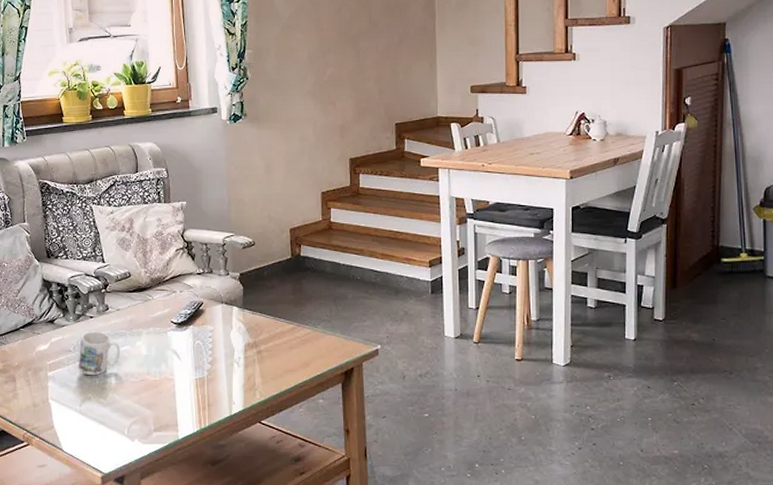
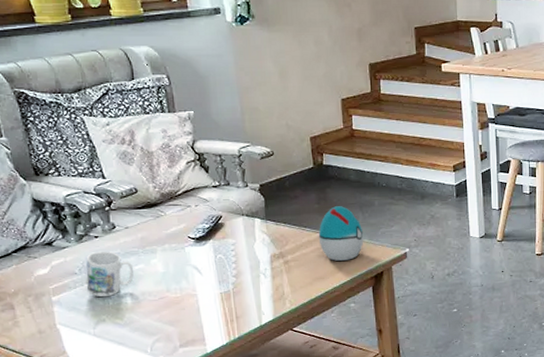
decorative egg: none [291,298,336,354] -> present [318,206,364,261]

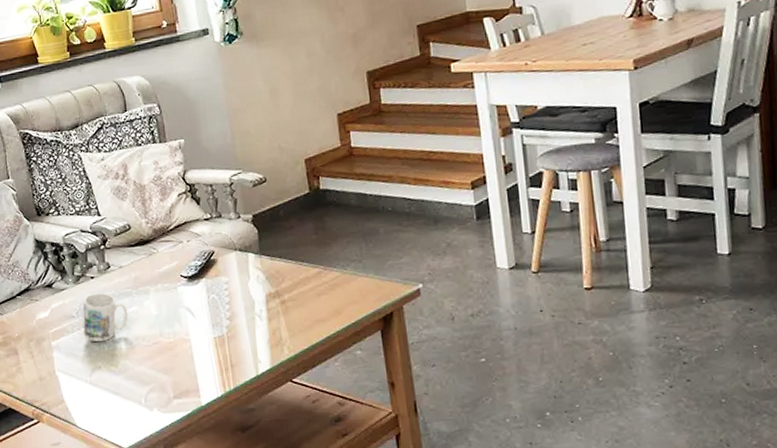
decorative egg: present [318,206,364,261] -> none [317,236,369,300]

